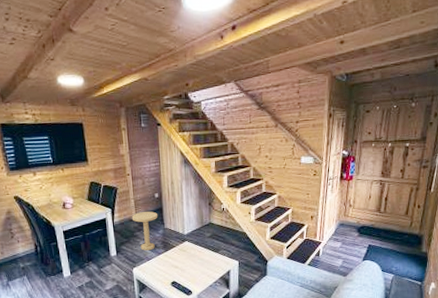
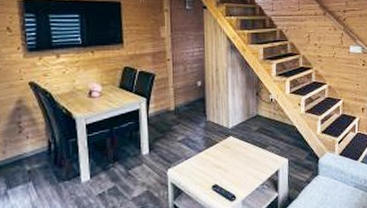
side table: present [131,211,158,251] -> none [169,102,200,148]

